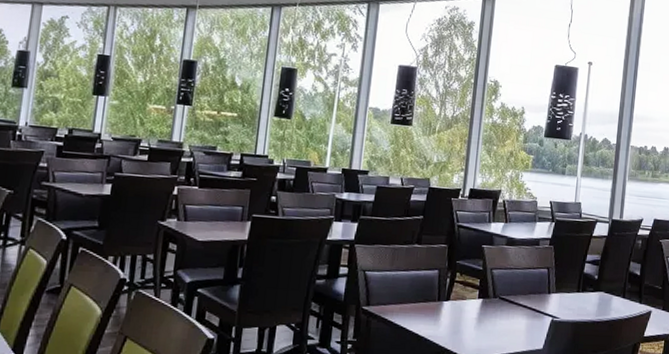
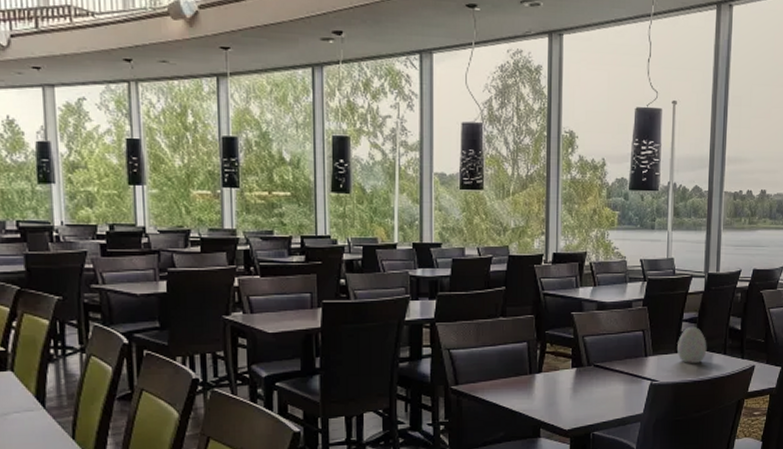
decorative egg: none [579,268,608,304] -> present [677,326,707,363]

